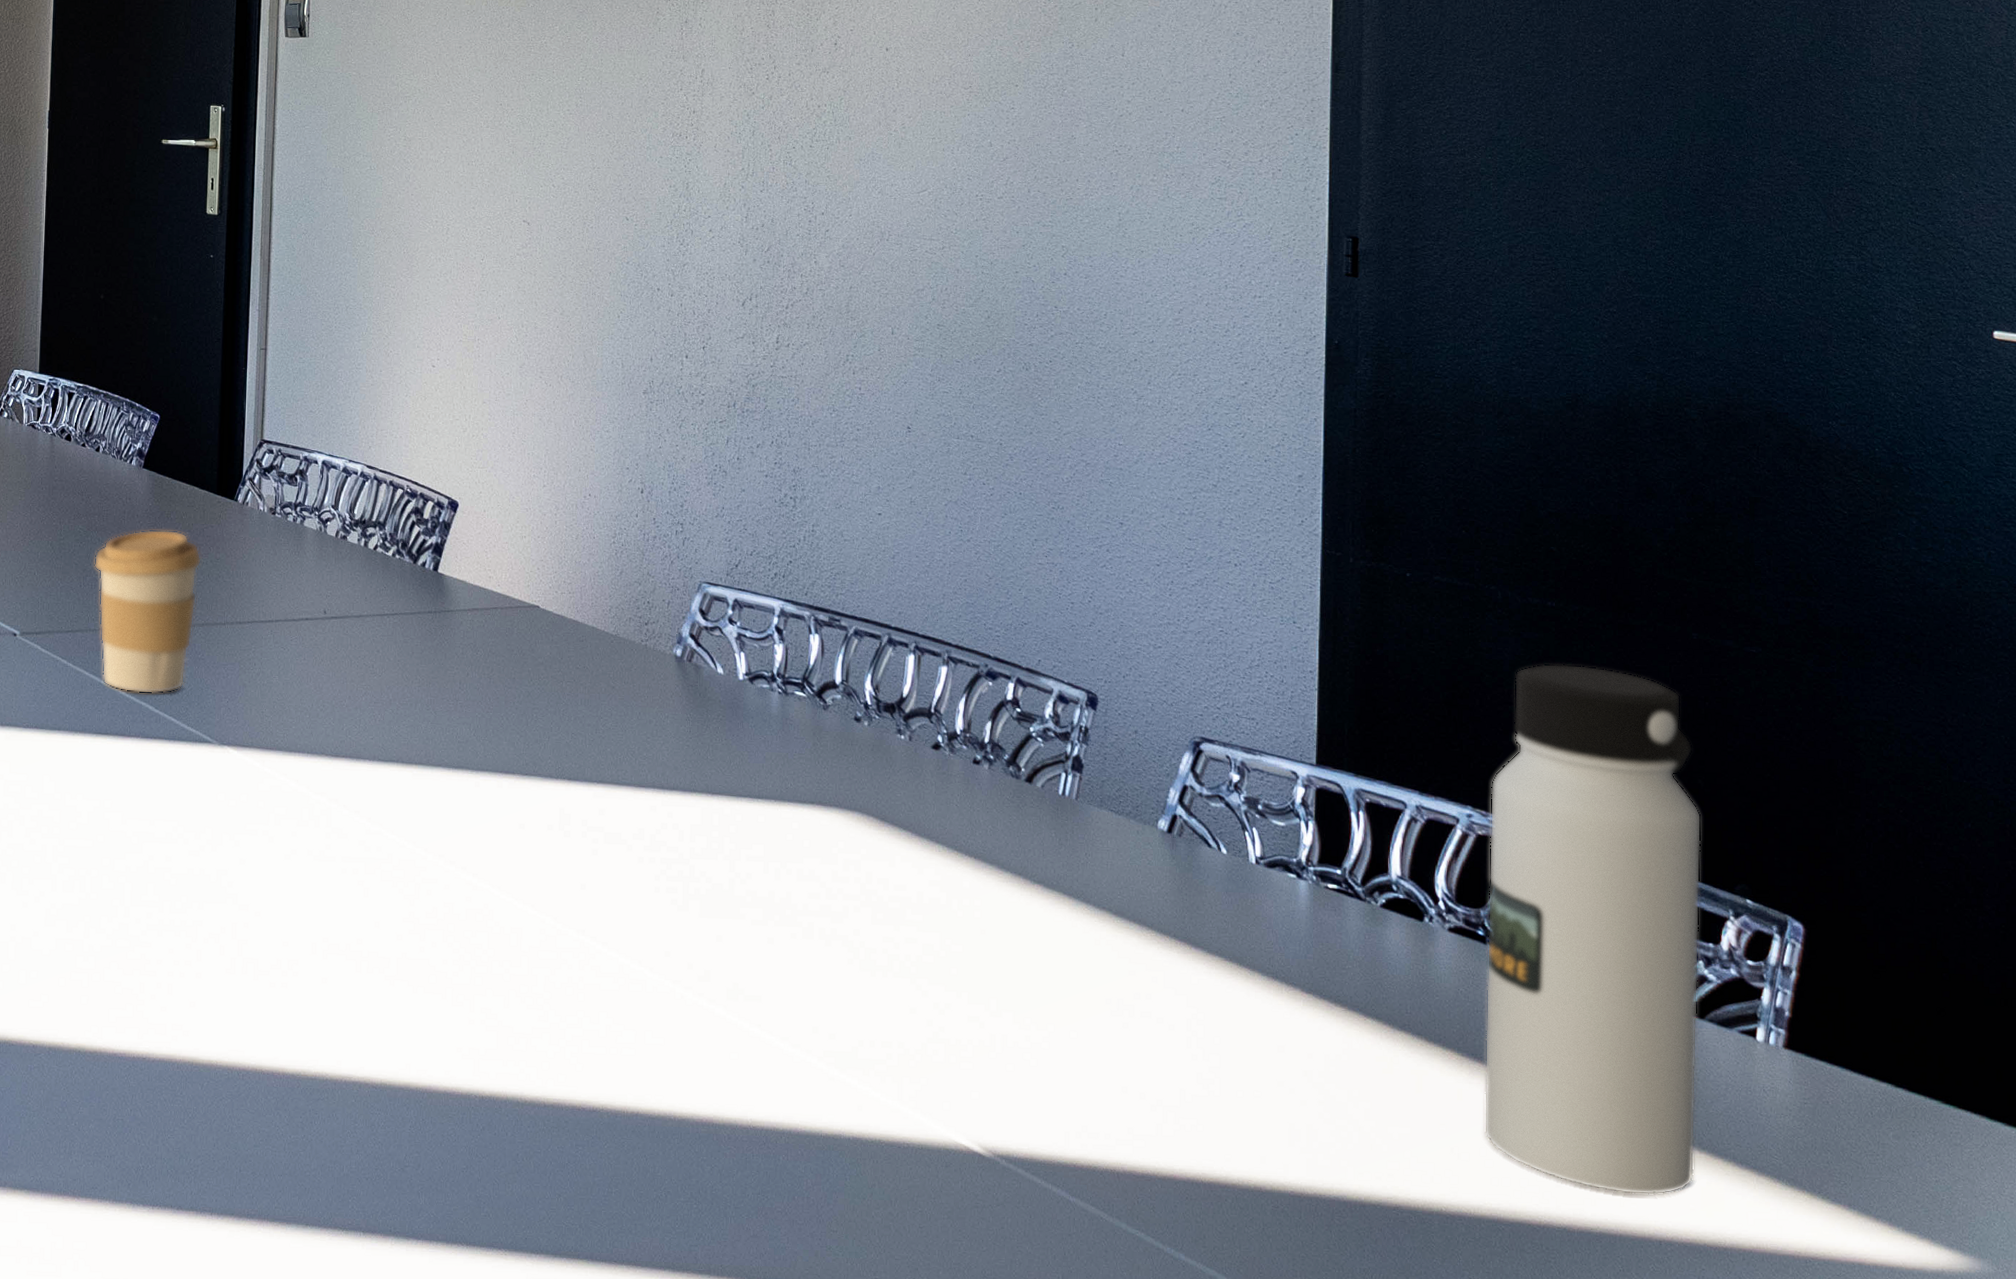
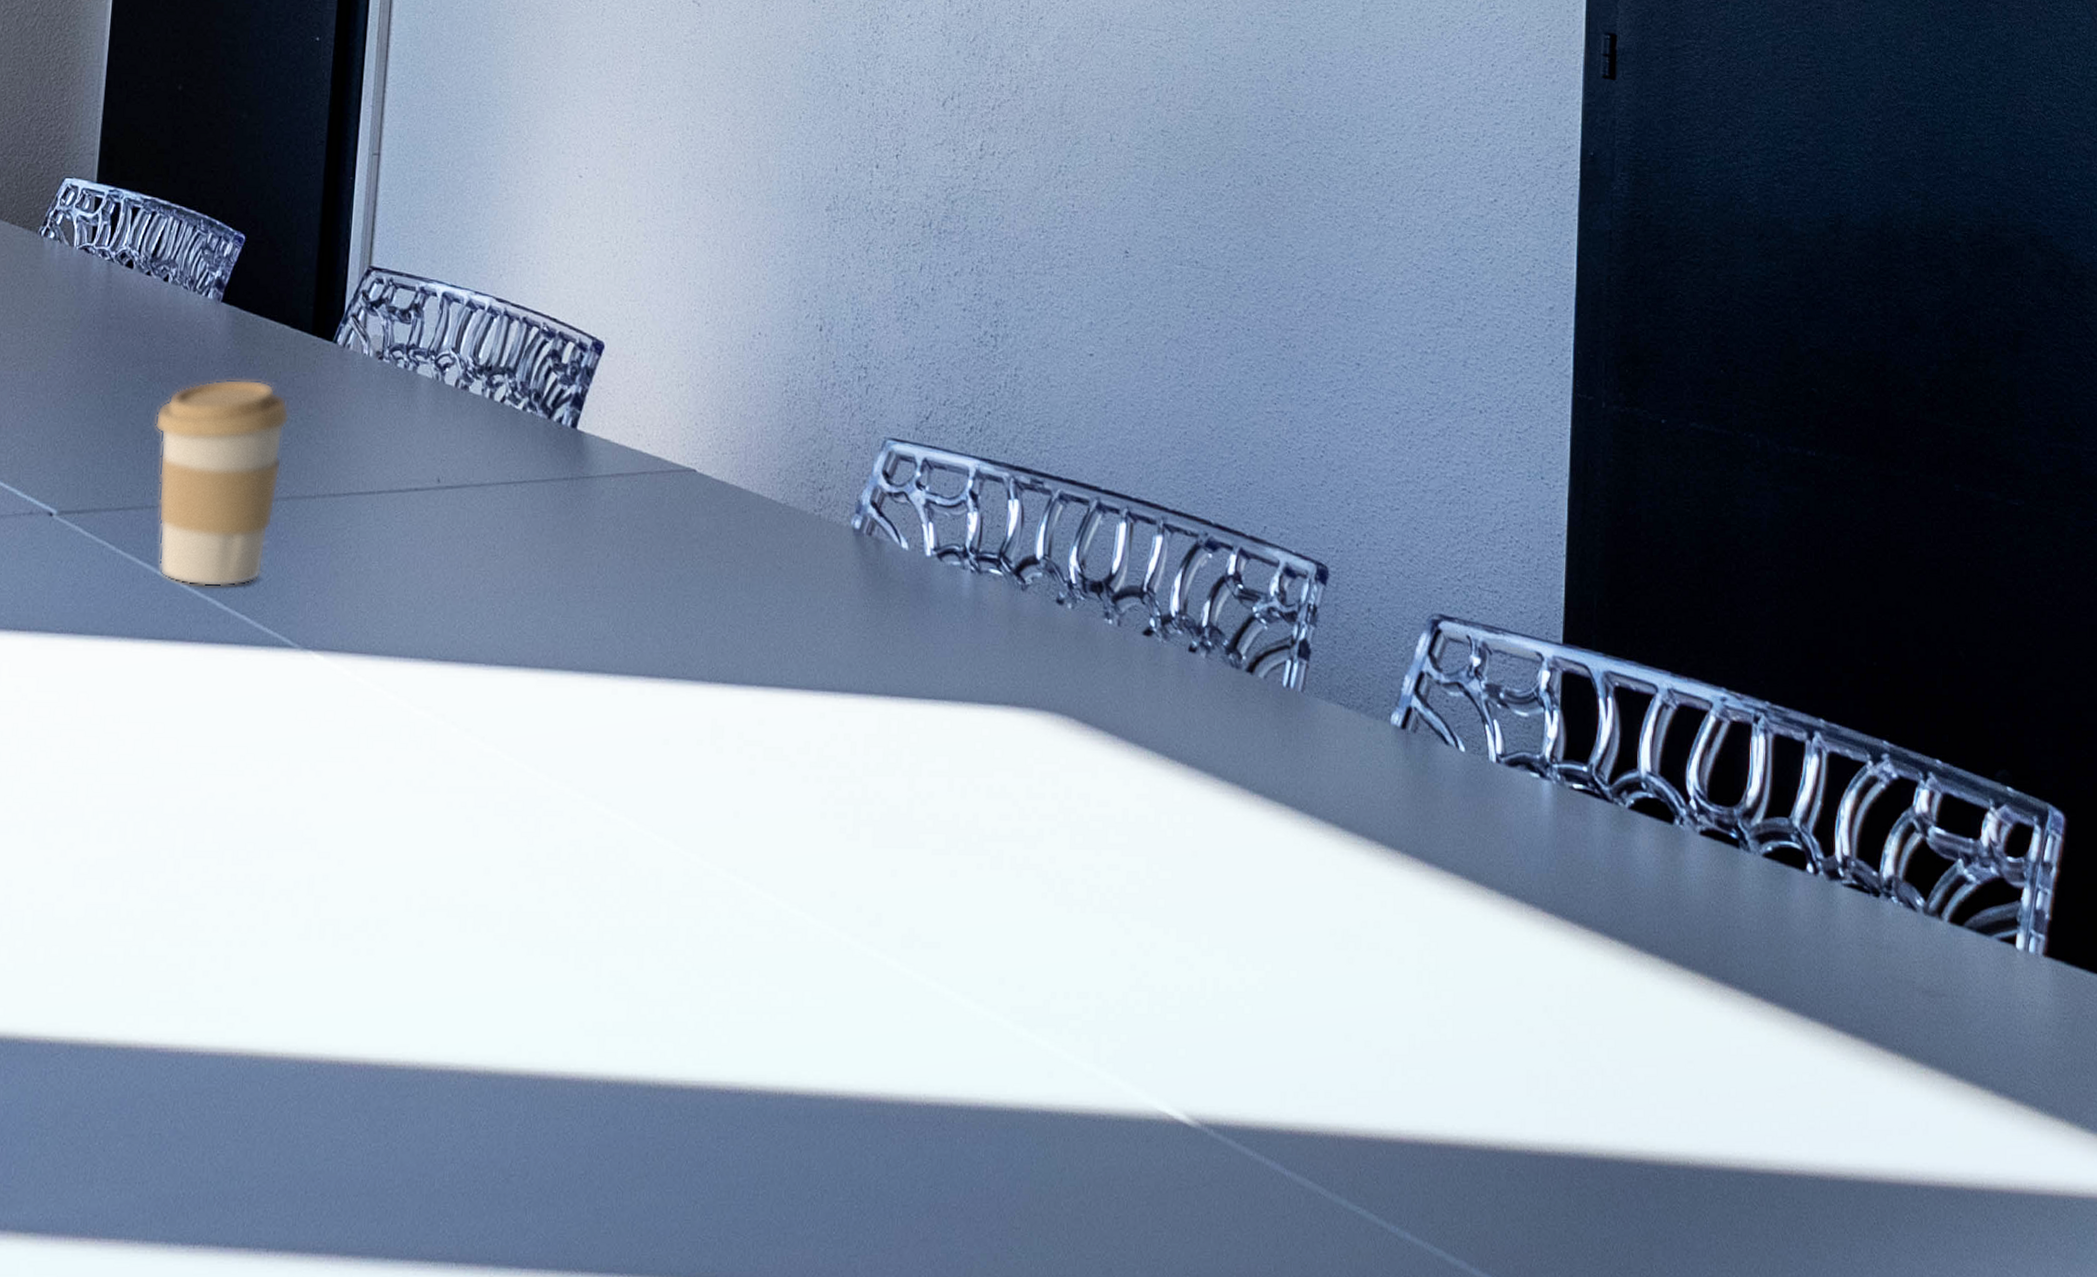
water bottle: present [1484,663,1702,1196] -> none [1734,521,1962,1134]

